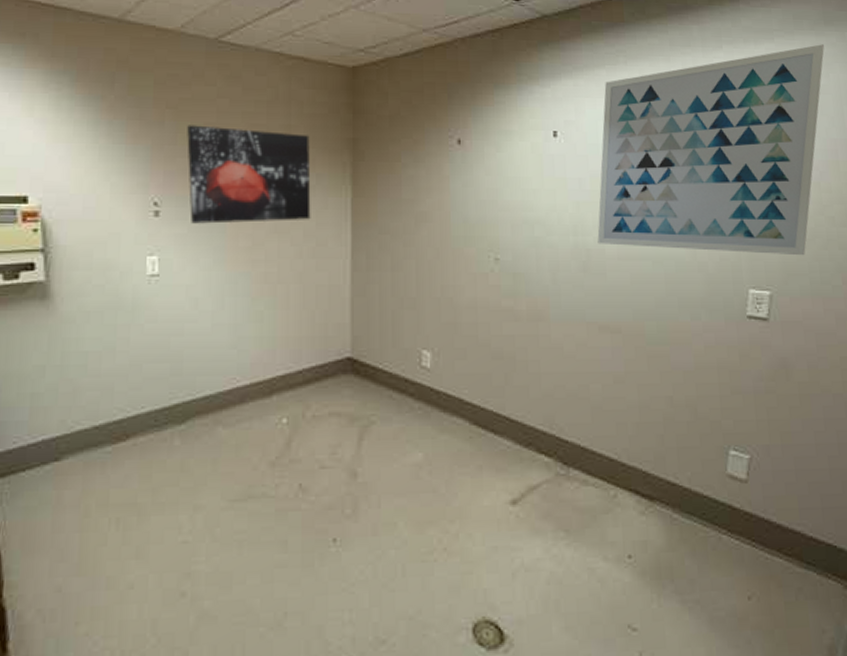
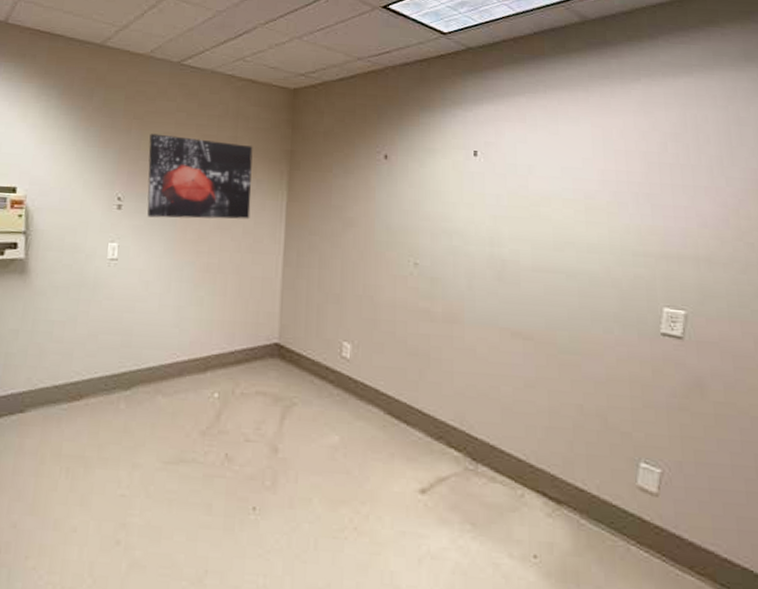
wall art: present [597,44,824,256] -> none [513,79,745,279]

